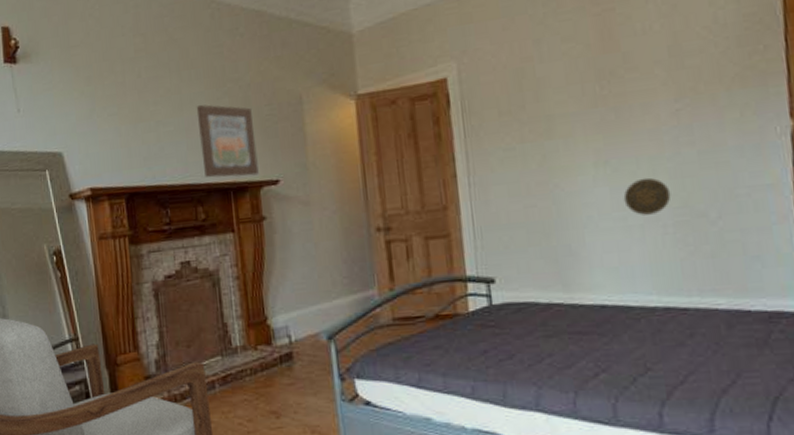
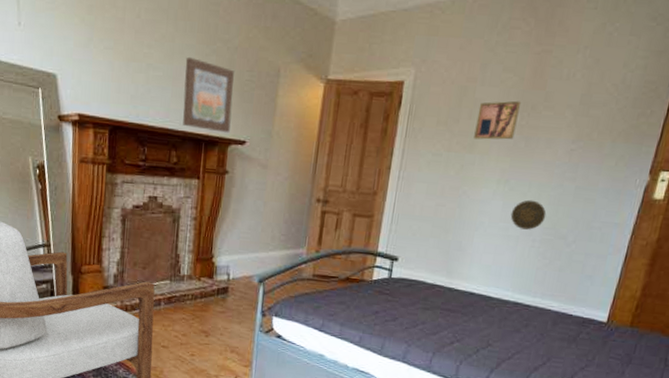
wall art: none [544,69,599,123] -> present [474,100,522,140]

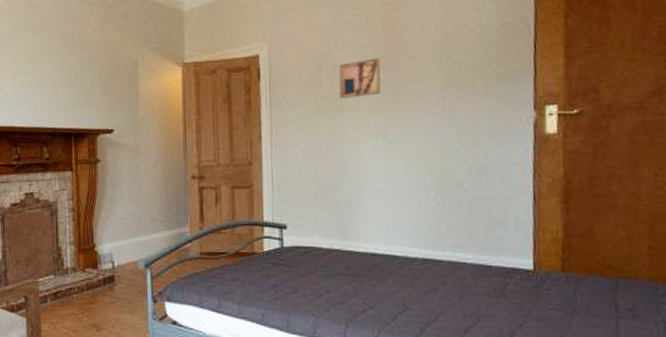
wall art: present [183,56,234,133] -> none [48,60,97,125]
decorative plate: present [510,199,547,230] -> none [396,150,435,181]

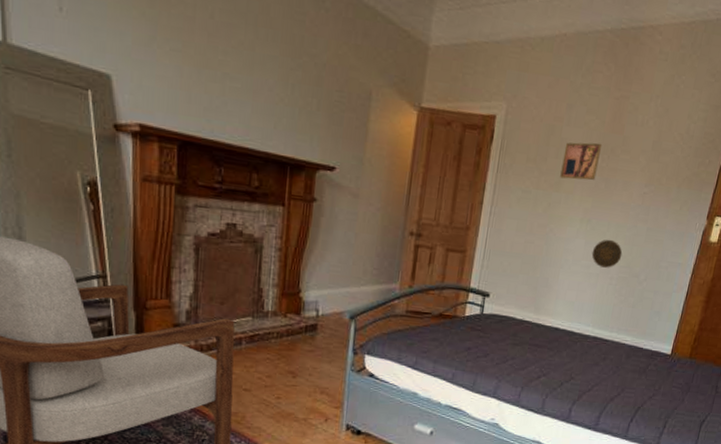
decorative plate: none [396,150,435,181] -> present [591,239,623,268]

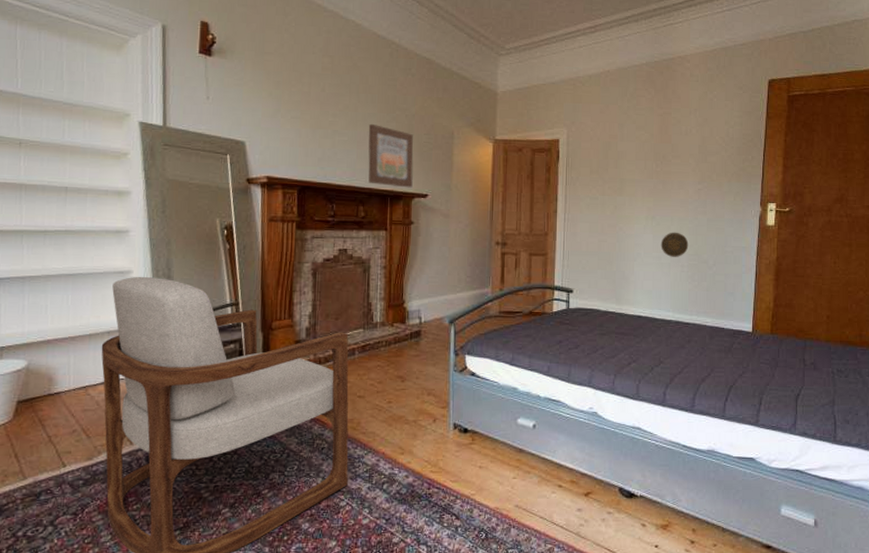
wall art: none [265,69,322,157] -> present [368,123,414,188]
wall art: present [560,142,603,181] -> none [622,152,655,184]

